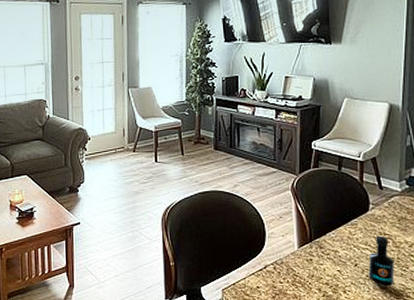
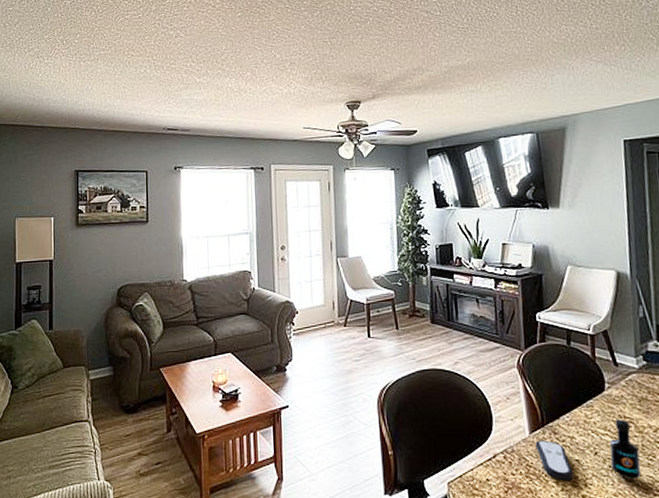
remote control: none [302,253,335,288] -> present [535,440,574,481]

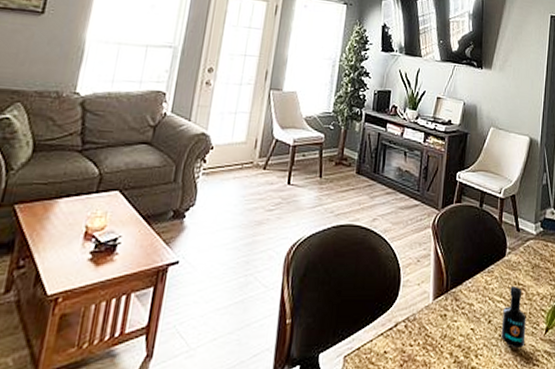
remote control: present [535,440,574,481] -> none [436,307,467,352]

